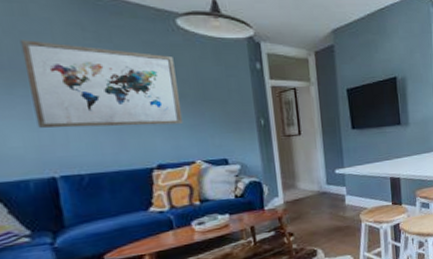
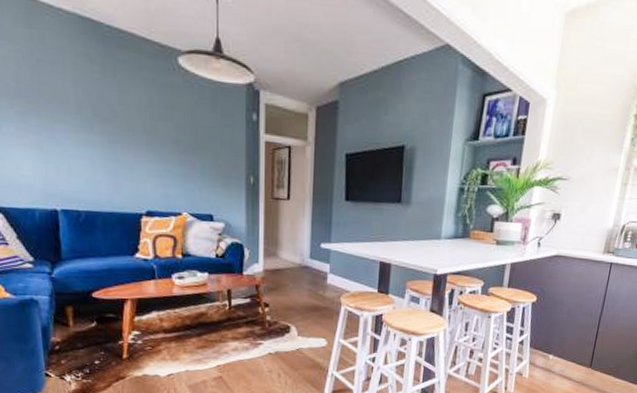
wall art: present [20,40,184,128] -> none [36,68,175,171]

